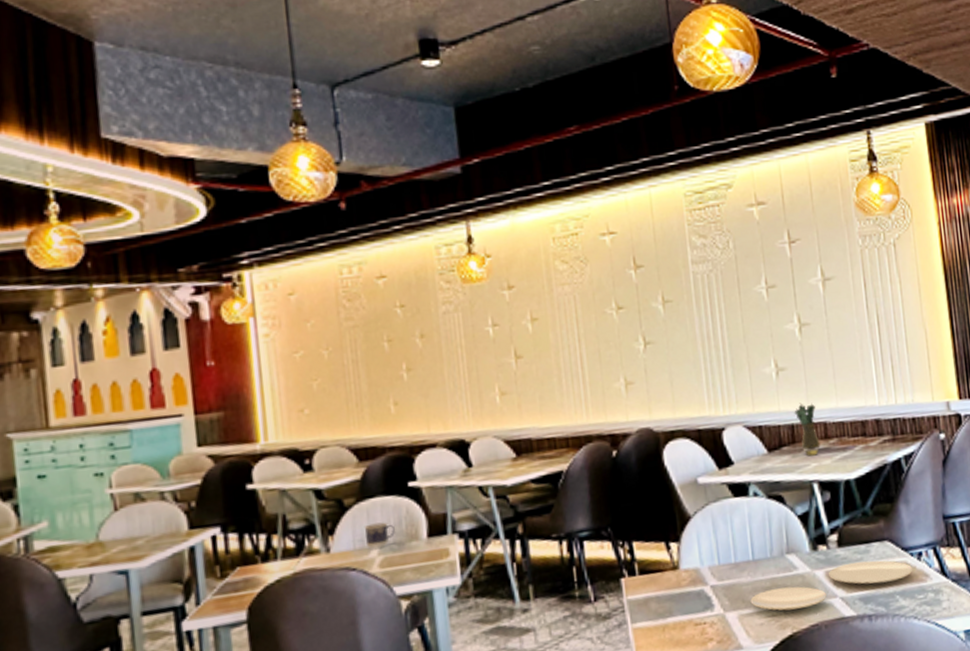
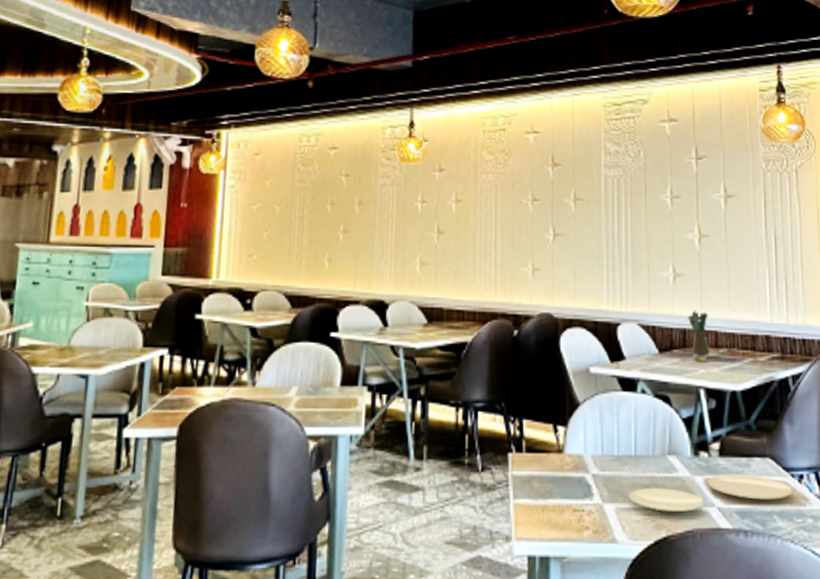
cup: present [364,522,395,550] -> none [286,365,313,390]

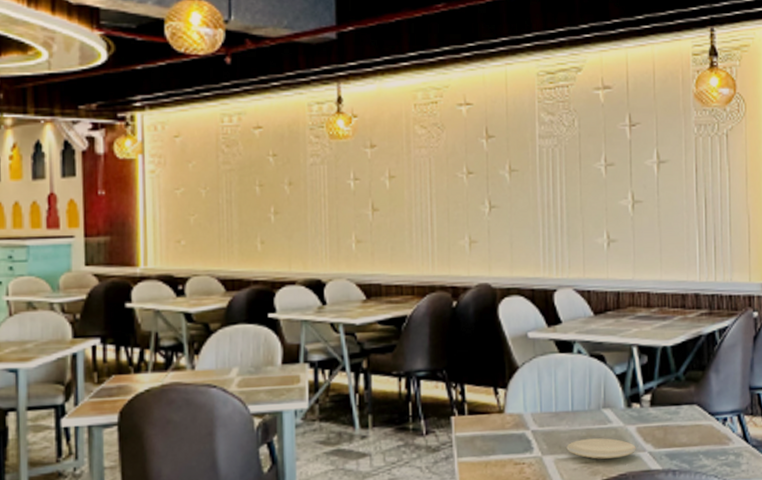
vase: present [687,309,710,362] -> none [621,272,642,322]
plate: present [708,474,793,500] -> none [640,421,718,443]

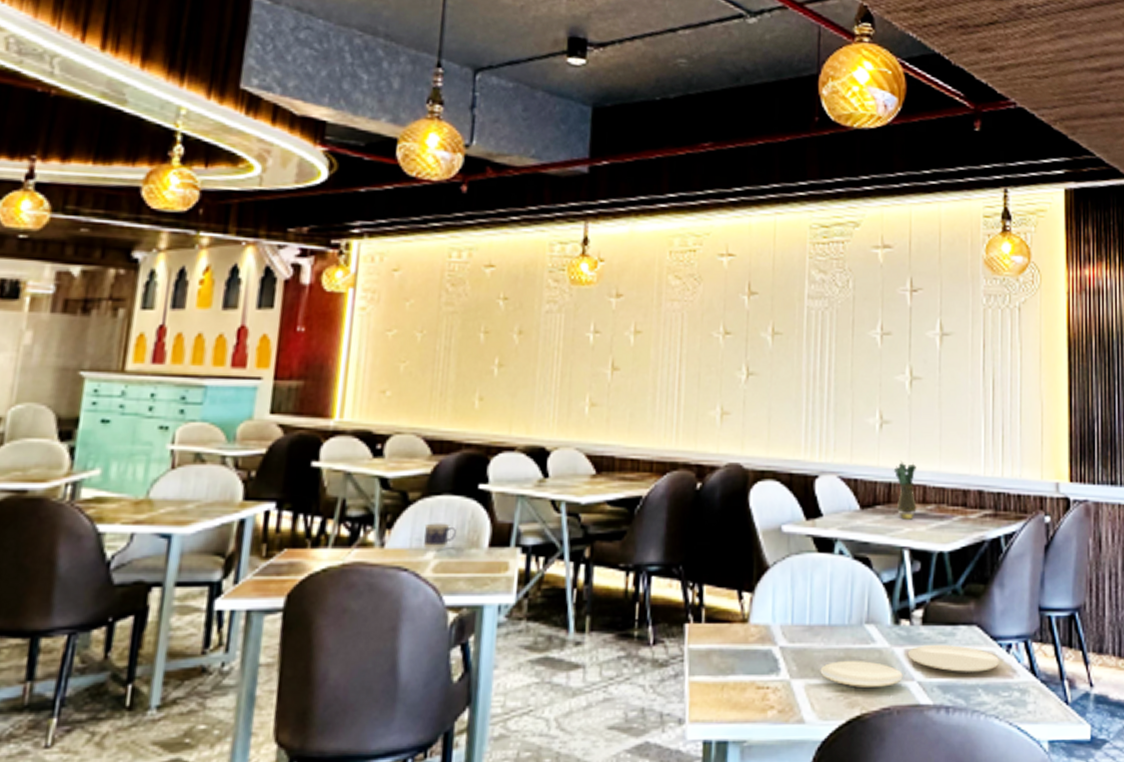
cup: none [226,347,253,371] -> present [423,523,456,552]
vase: none [621,272,642,322] -> present [893,460,917,520]
plate: none [640,421,718,443] -> present [909,644,1000,672]

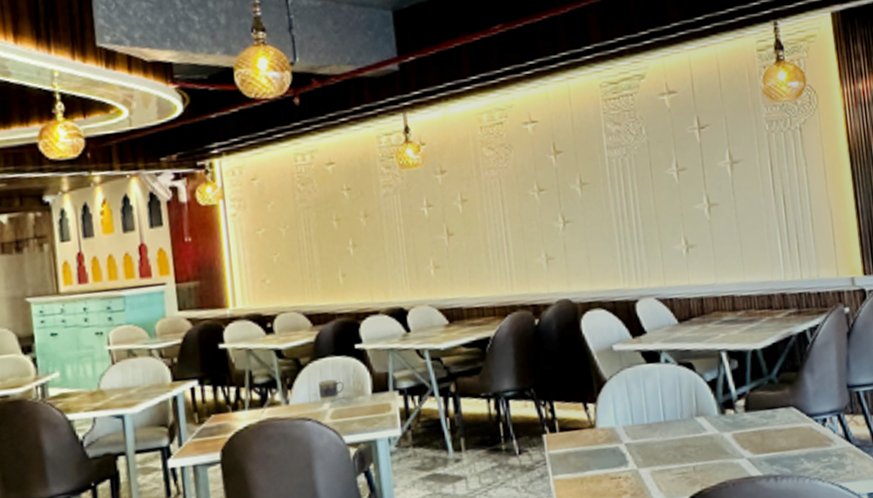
plate: present [820,661,903,689] -> none [662,447,734,469]
vase: present [893,460,917,520] -> none [703,277,729,327]
plate: present [909,644,1000,672] -> none [736,425,818,447]

